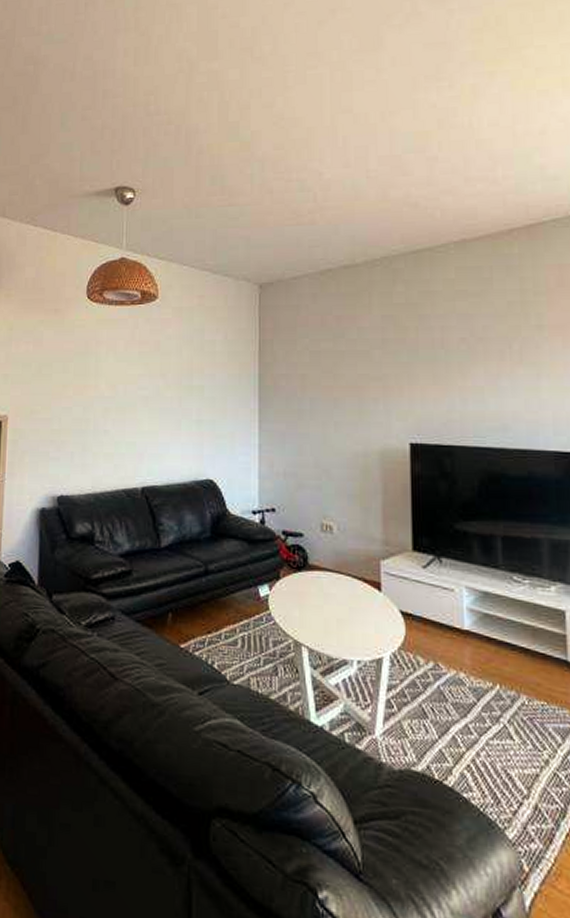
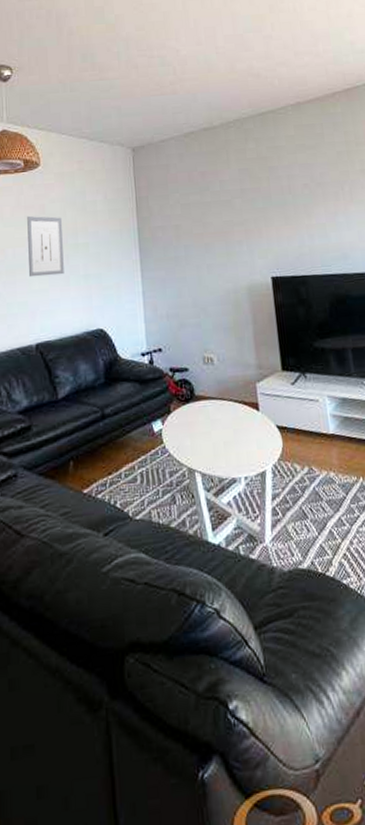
wall art: none [138,353,178,418] -> present [27,216,64,278]

